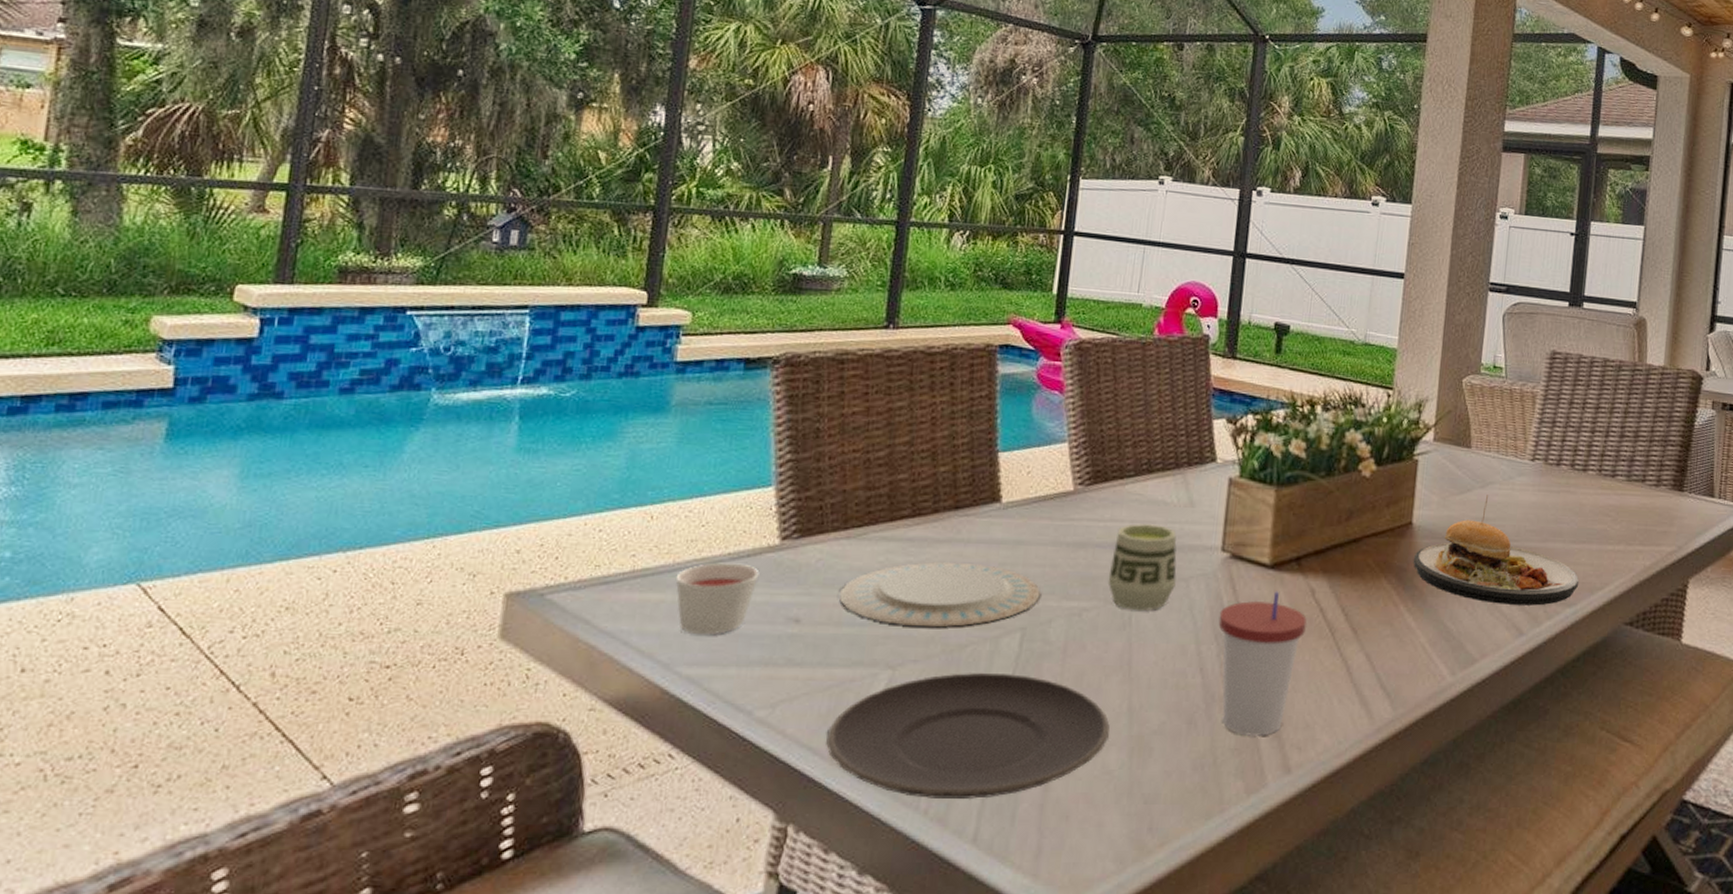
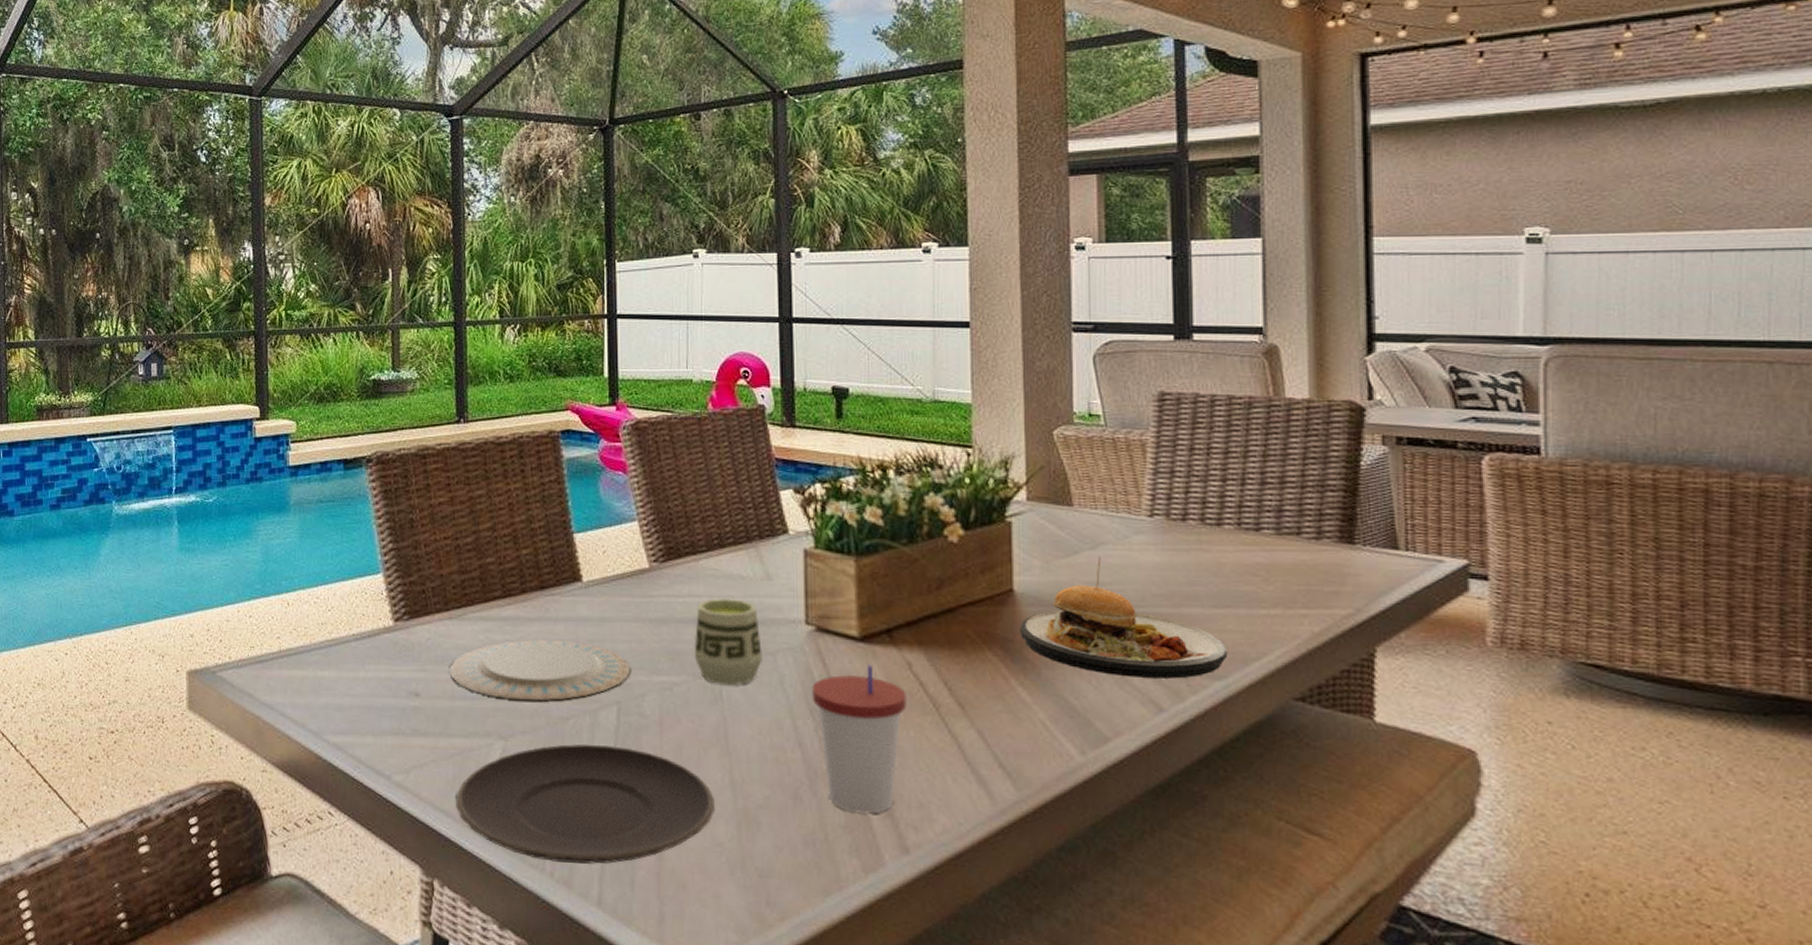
candle: present [676,562,760,636] -> none [315,643,380,708]

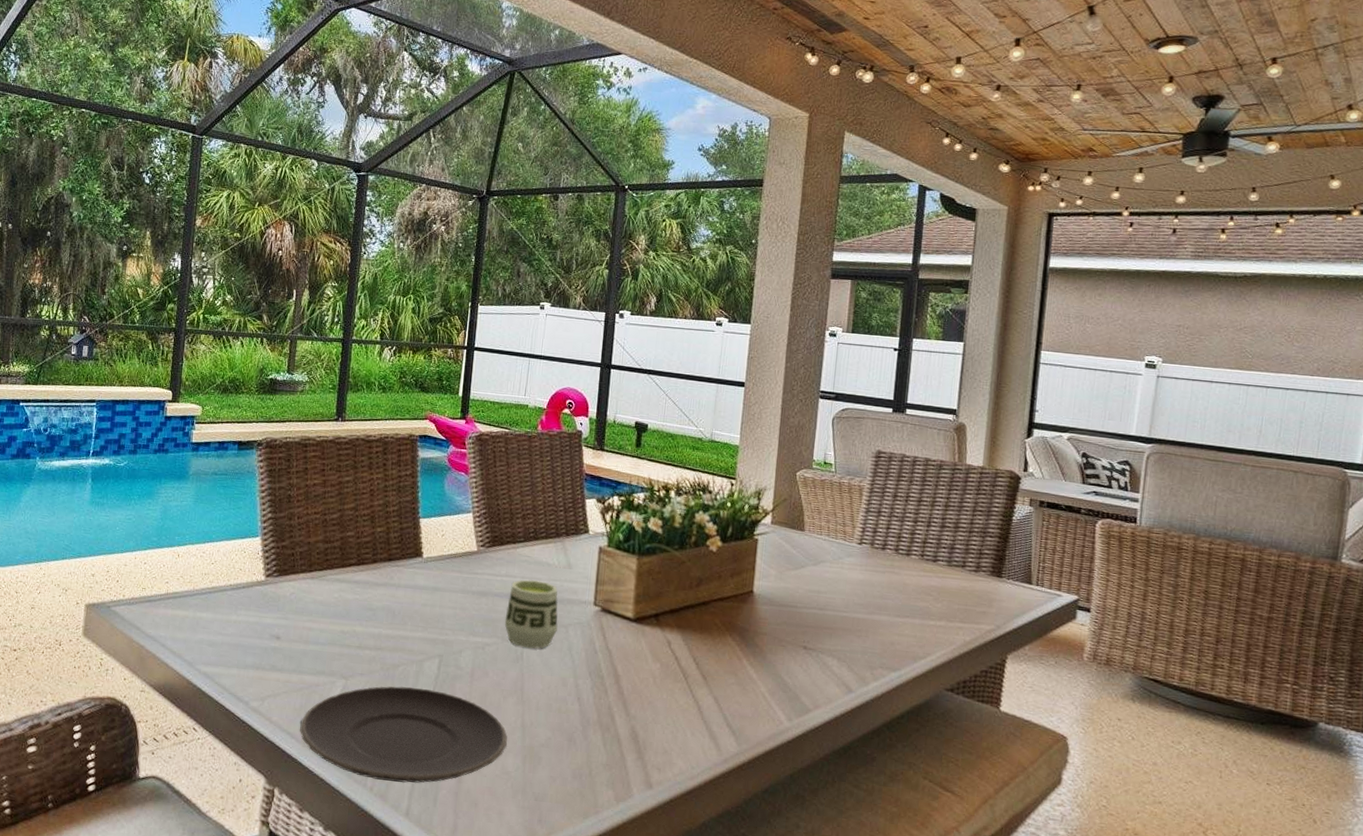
plate: present [450,639,630,701] -> none [307,600,453,651]
cup: present [811,664,908,815] -> none [592,640,665,757]
plate: present [1019,557,1227,679] -> none [754,571,903,668]

